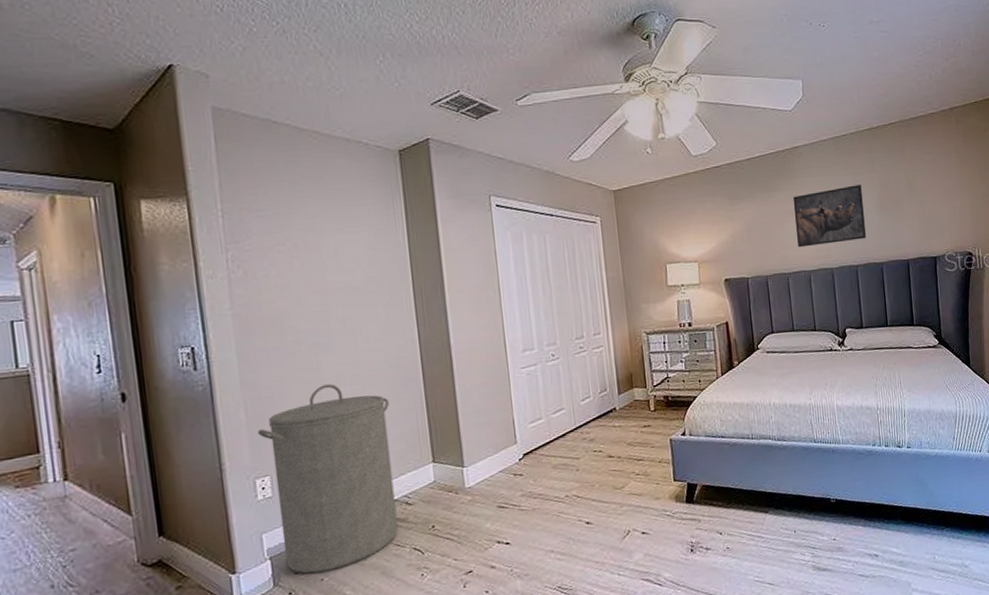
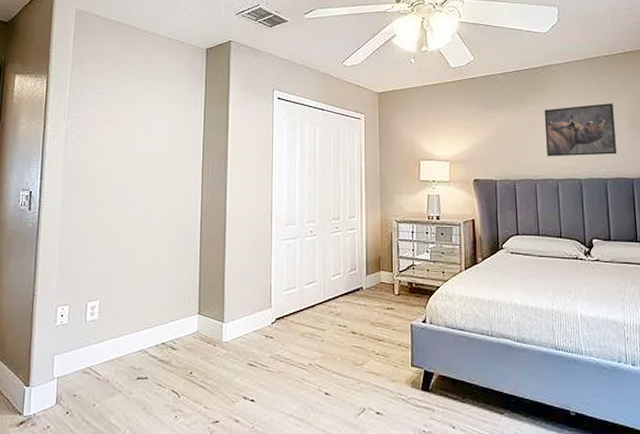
laundry hamper: present [257,384,399,574] -> none [65,234,170,398]

